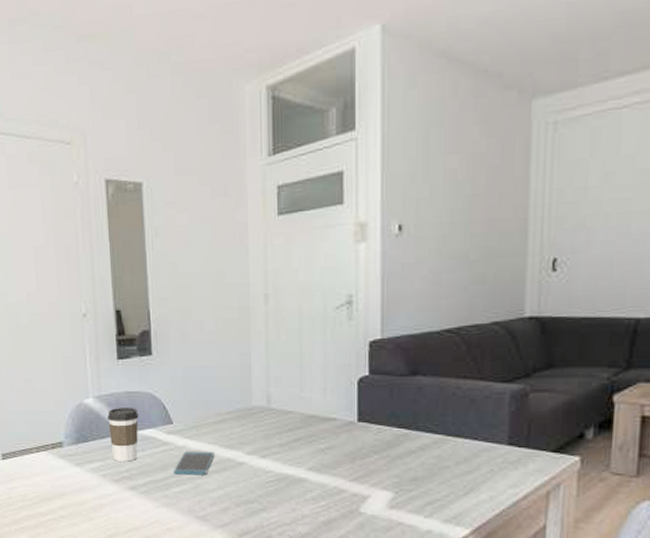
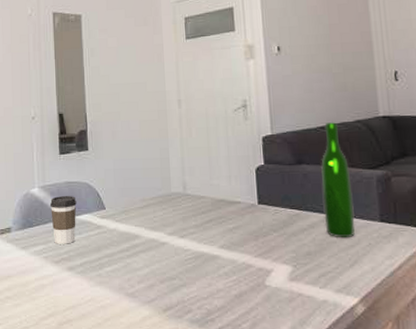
smartphone: present [174,451,215,475] -> none [106,233,141,255]
wine bottle: none [438,322,478,463] -> present [321,121,356,239]

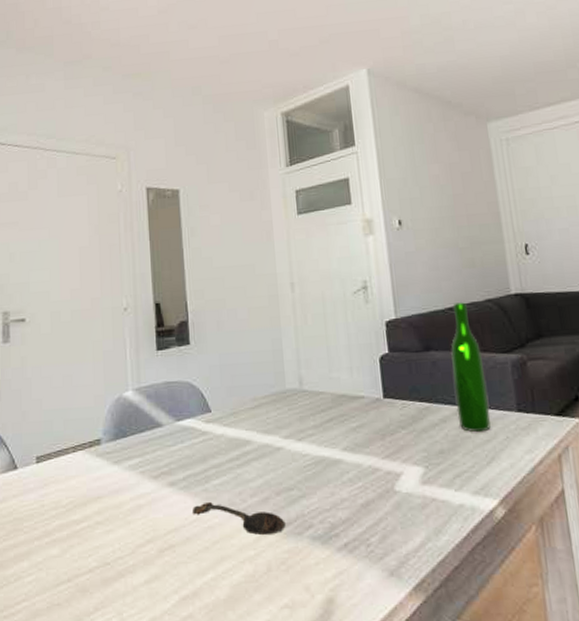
coffee cup: present [49,195,77,244] -> none [146,397,178,456]
spoon: none [88,285,168,317] -> present [193,501,286,536]

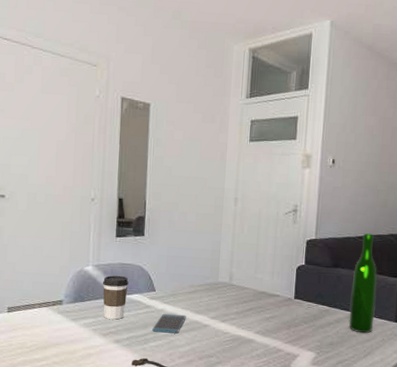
coffee cup: none [146,397,178,456] -> present [102,275,129,320]
smartphone: none [213,437,253,466] -> present [152,313,186,334]

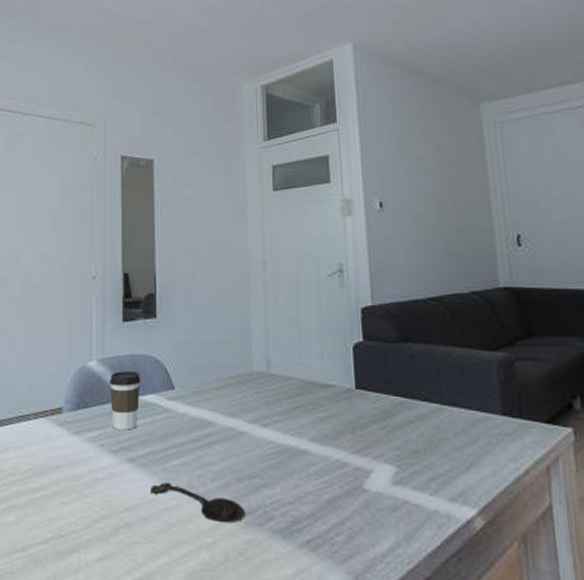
smartphone: present [152,313,186,334] -> none [174,418,216,446]
wine bottle: present [349,232,377,334] -> none [431,291,473,434]

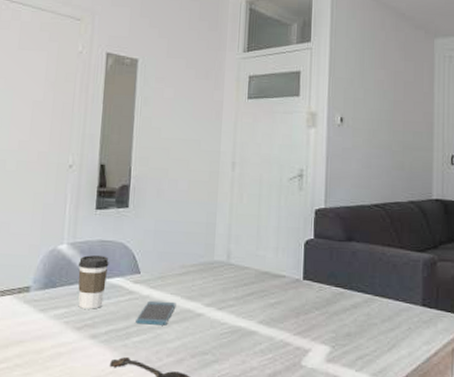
smartphone: none [174,418,216,446] -> present [136,300,176,325]

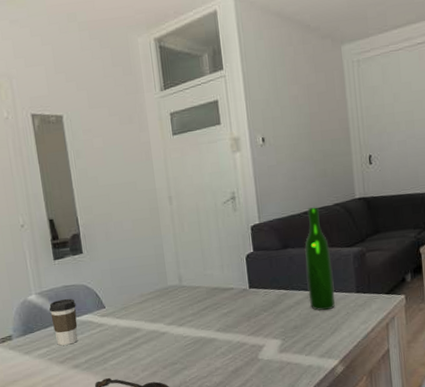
smartphone: present [136,300,176,325] -> none [109,326,142,350]
wine bottle: none [368,199,398,321] -> present [305,206,336,311]

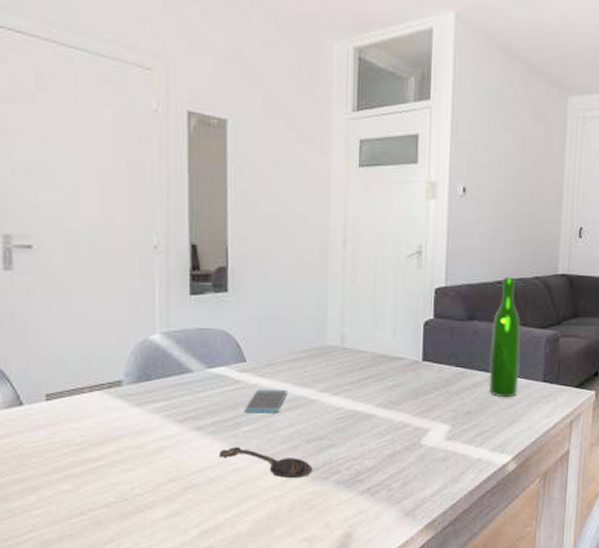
coffee cup: present [49,298,78,346] -> none [174,344,210,401]
smartphone: none [109,326,142,350] -> present [244,389,288,413]

